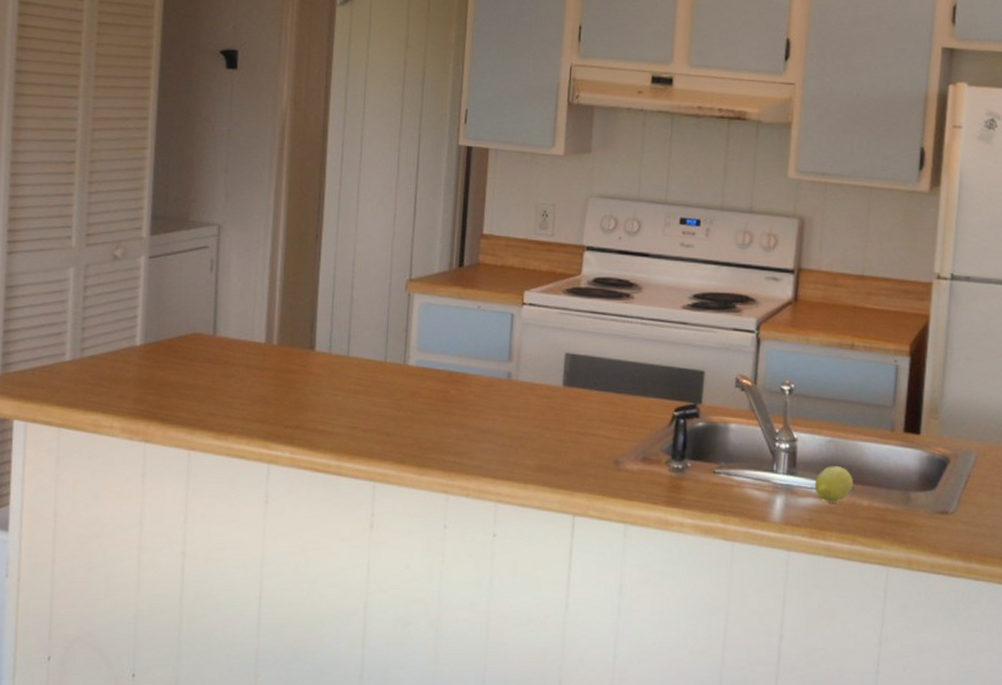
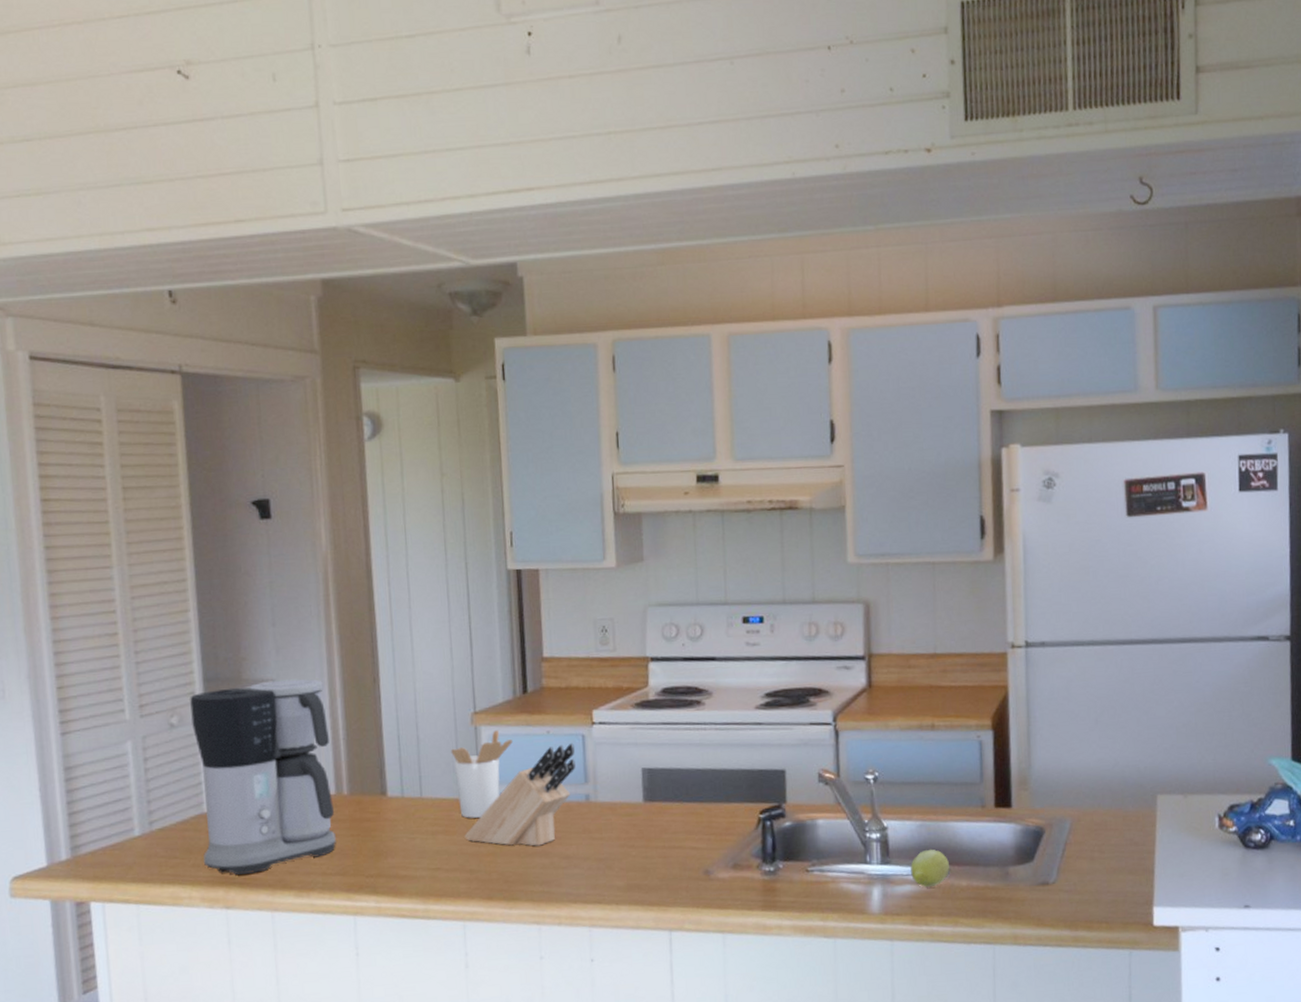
coffee maker: none [129,225,267,411] -> present [190,678,336,875]
utensil holder: none [382,299,444,382] -> present [451,730,514,818]
knife block: none [385,320,502,417] -> present [464,742,576,846]

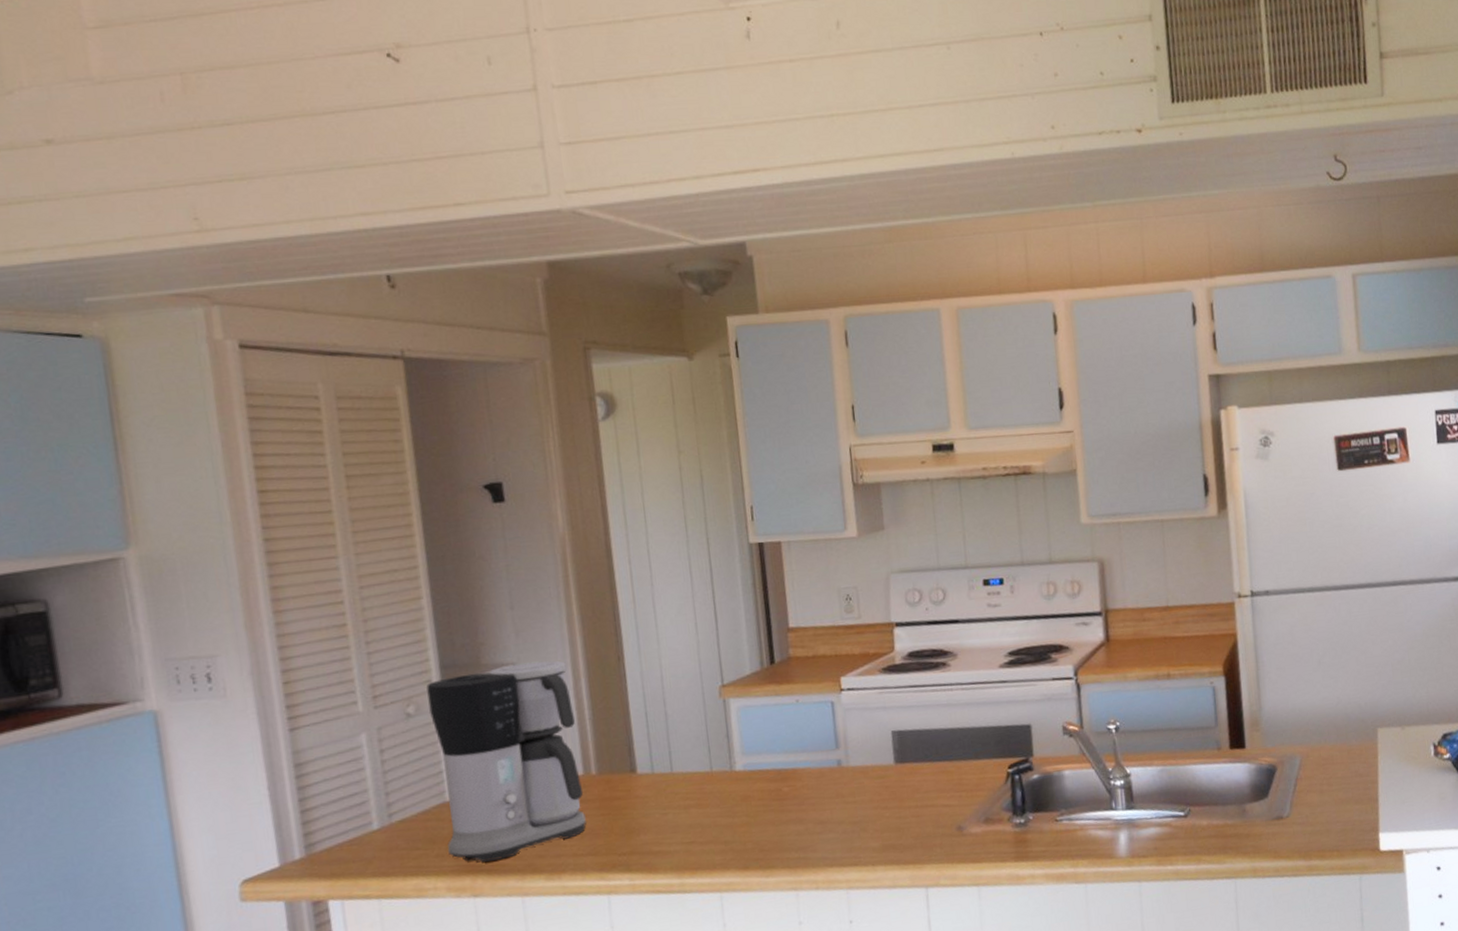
utensil holder: present [451,730,514,818] -> none [700,702,763,790]
knife block: present [464,742,576,846] -> none [717,710,826,815]
fruit: present [910,849,949,887] -> none [1154,792,1191,829]

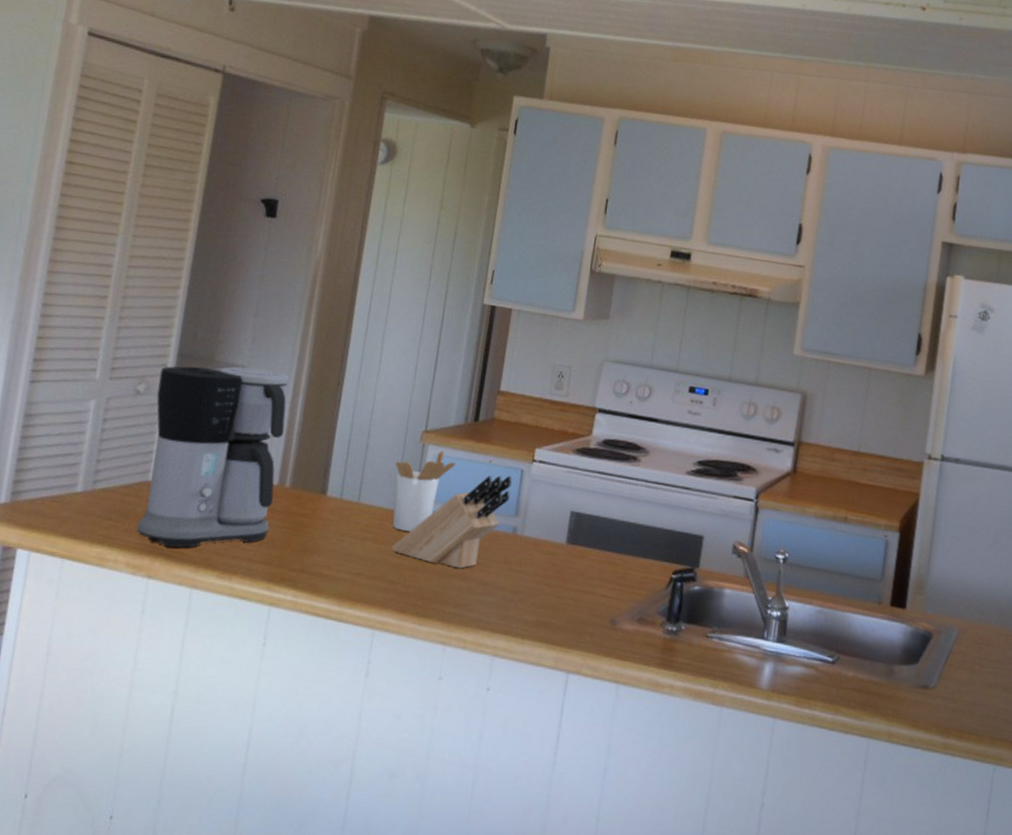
utensil holder: none [700,702,763,790] -> present [392,451,456,531]
knife block: none [717,710,826,815] -> present [391,475,512,569]

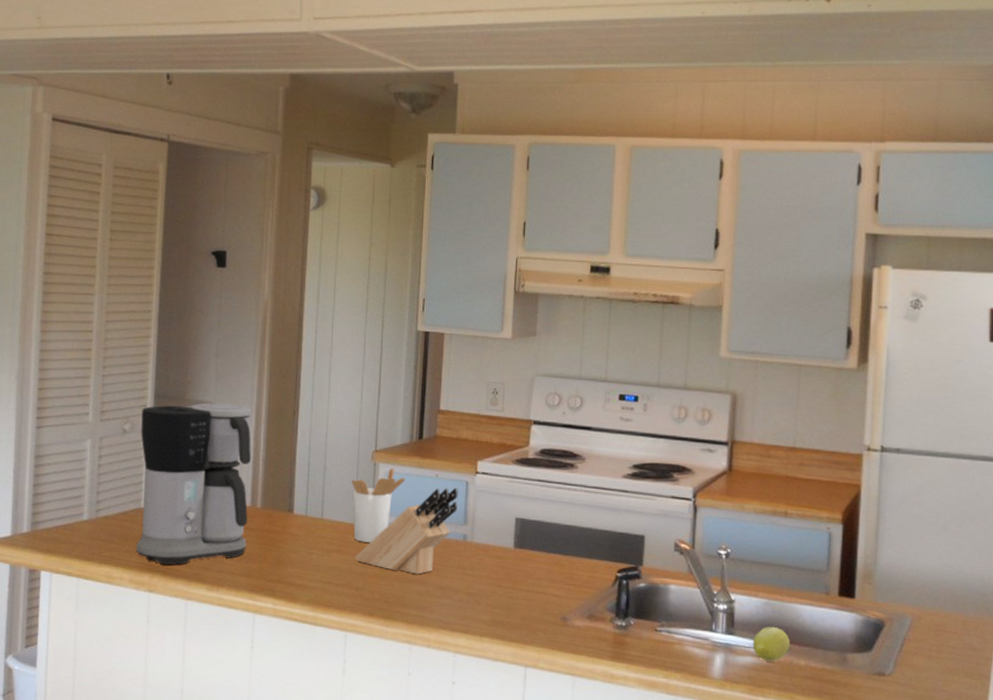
fruit: none [803,635,840,672] -> present [753,626,790,661]

